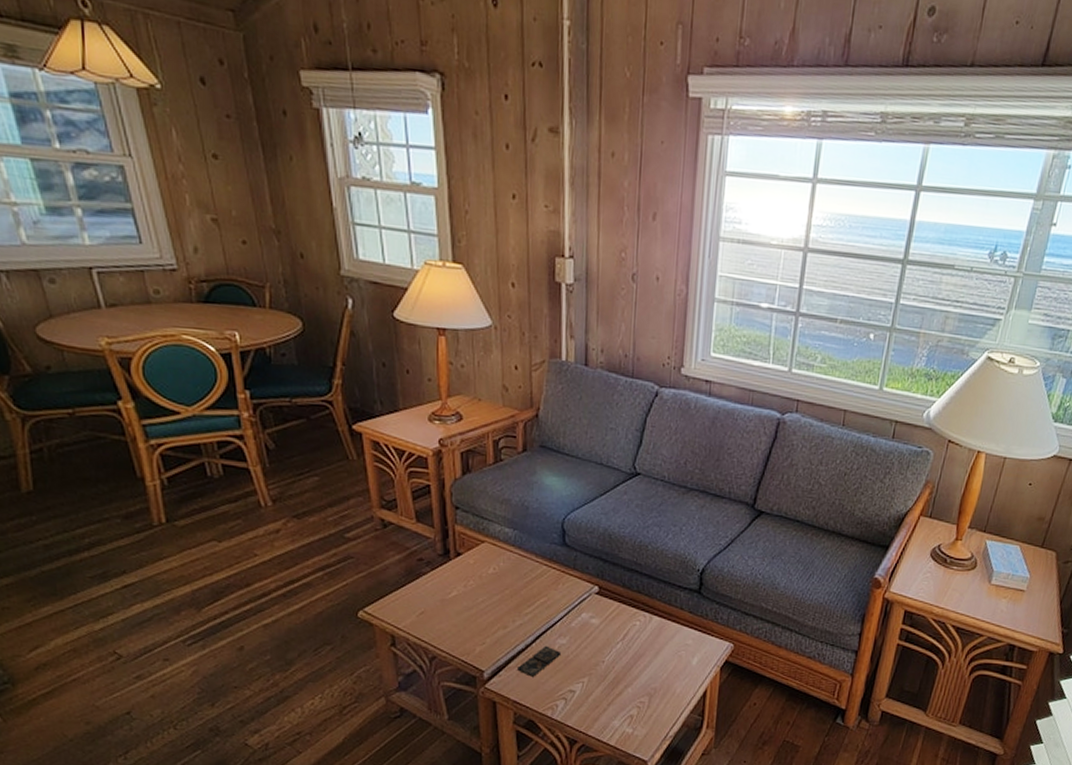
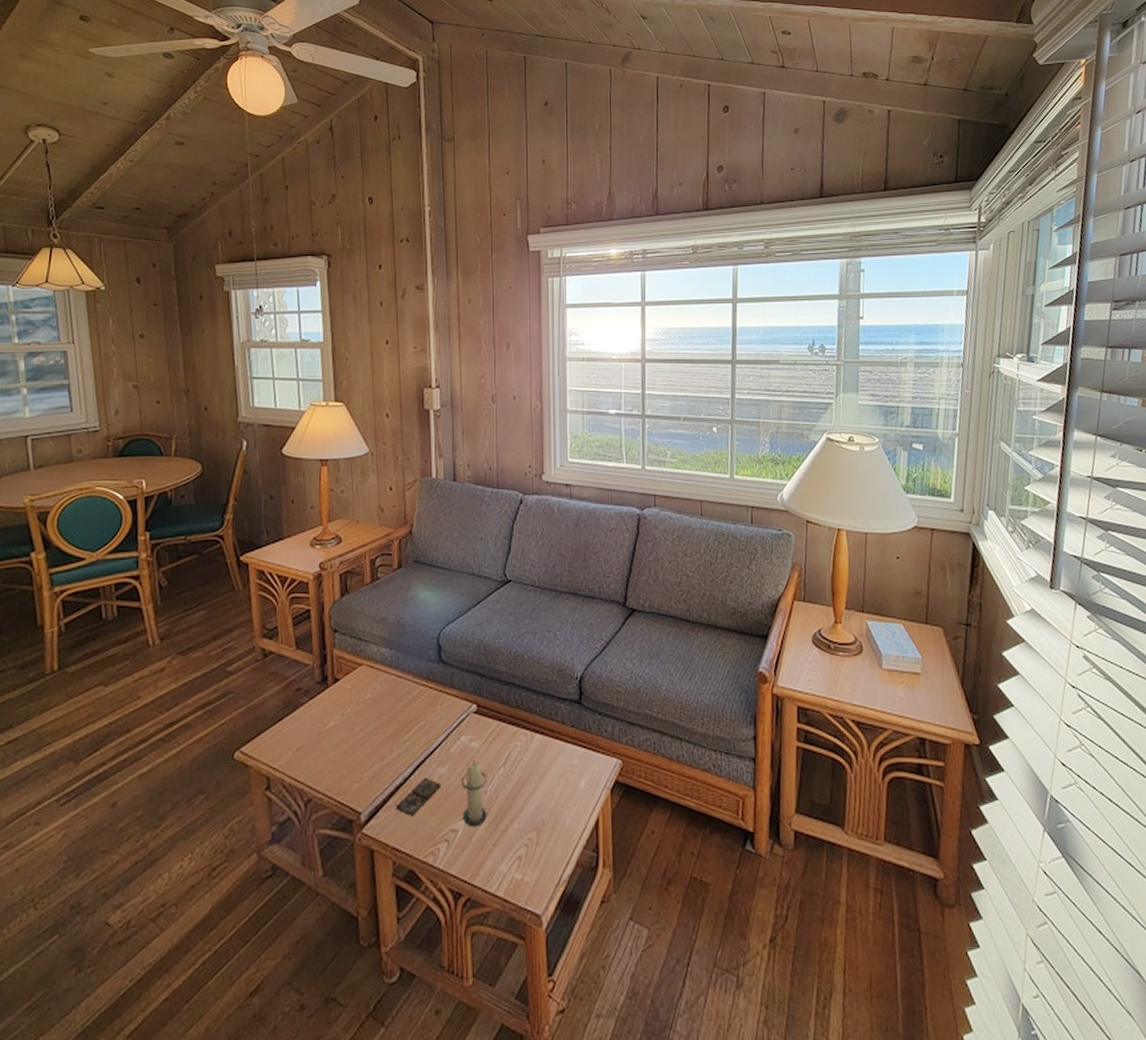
candle: none [580,634,605,690] -> present [460,759,487,828]

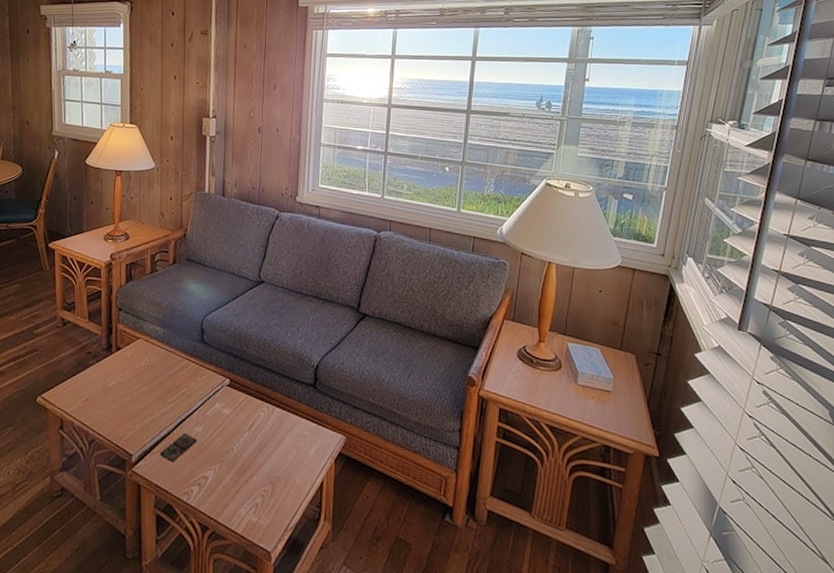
candle: present [460,759,487,828] -> none [212,423,234,477]

